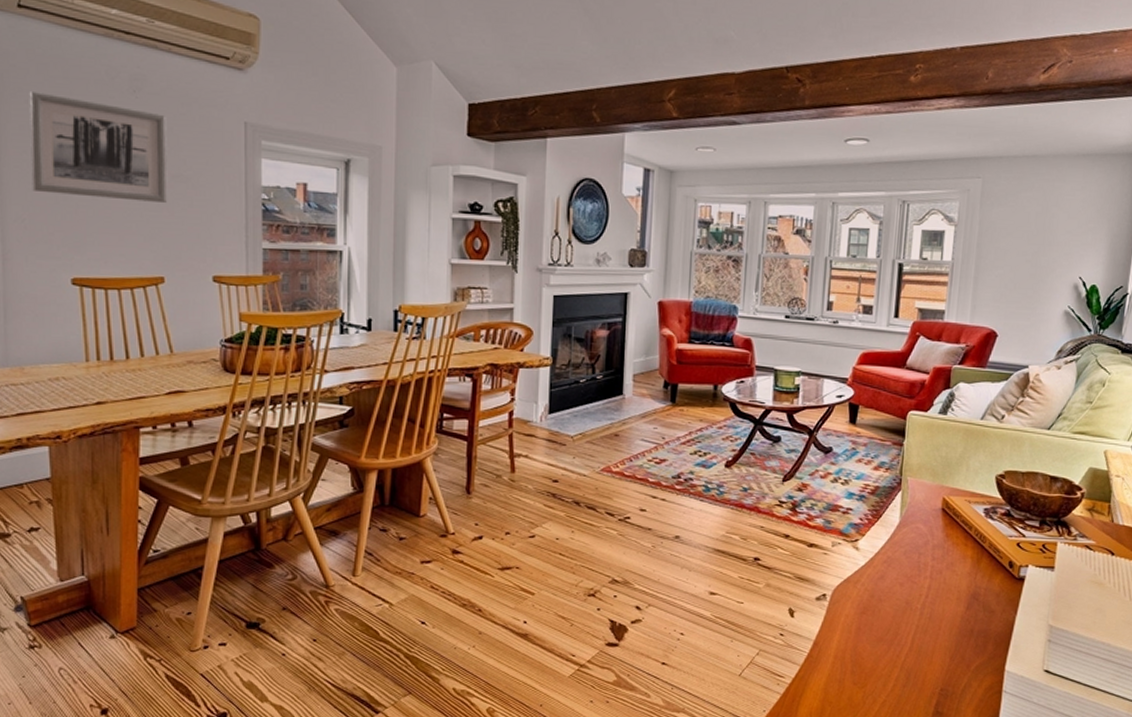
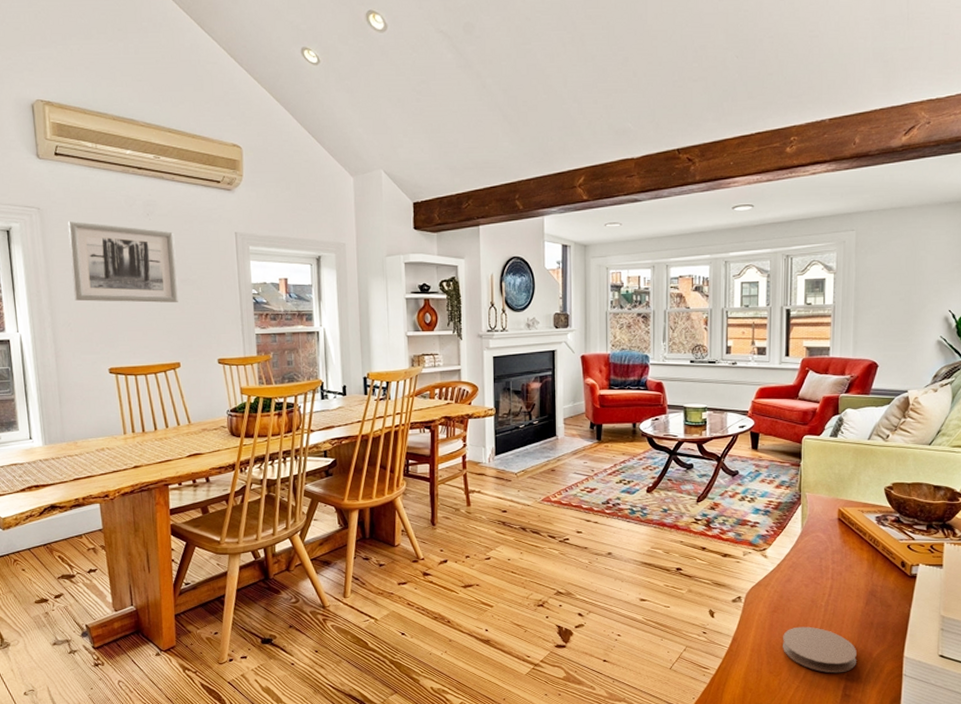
coaster: none [870,631,953,687] -> present [783,626,857,673]

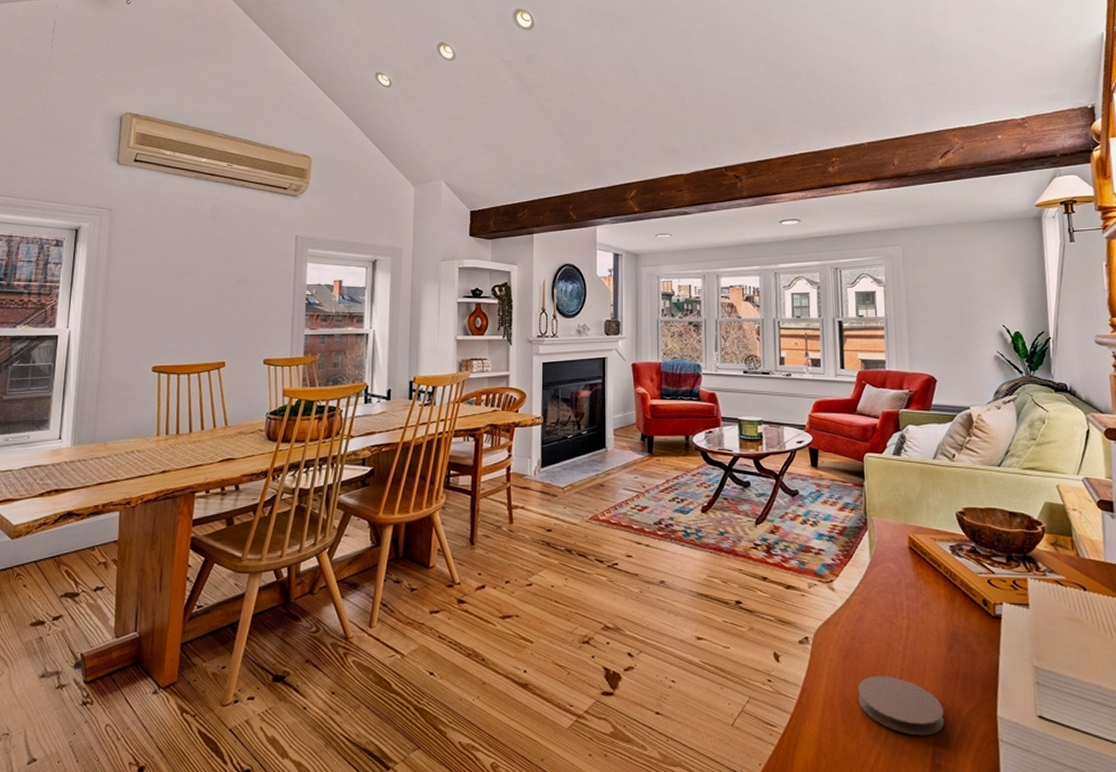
wall art: present [67,221,178,303] -> none [129,222,237,302]

